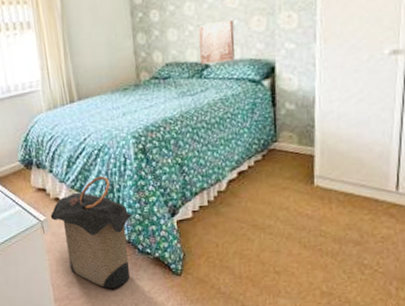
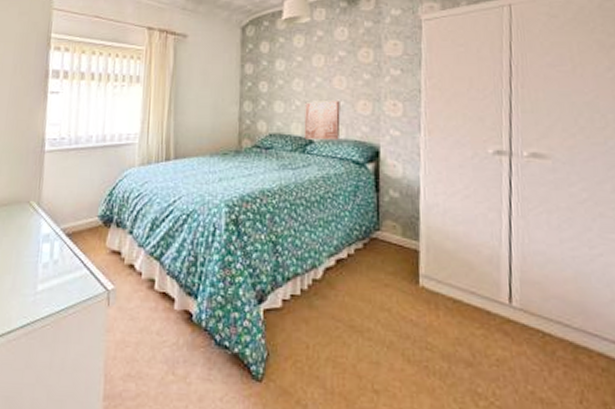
laundry hamper: present [50,176,134,289] -> none [120,245,215,390]

